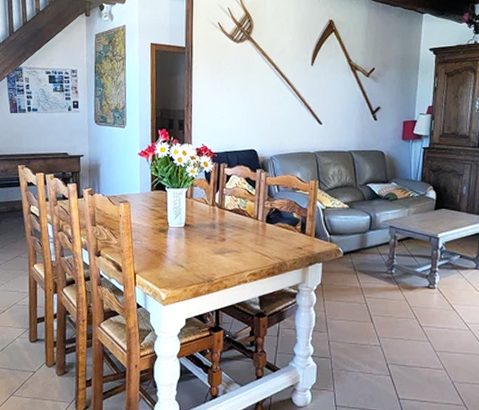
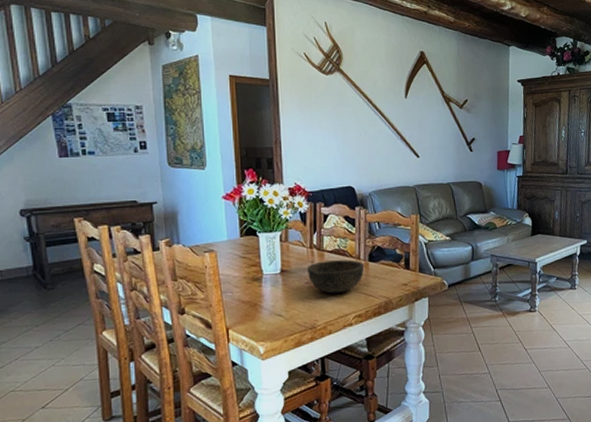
bowl: none [209,219,262,251] -> present [308,259,365,294]

